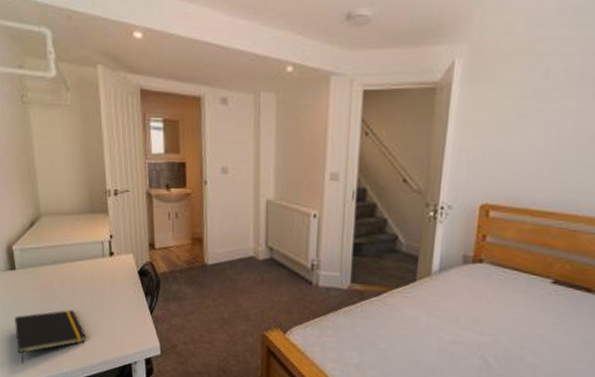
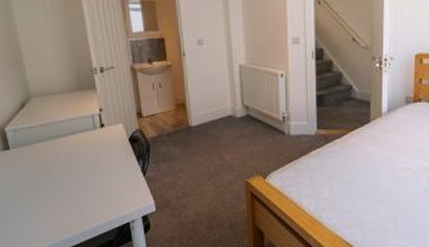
notepad: present [14,309,86,365] -> none [12,180,84,237]

